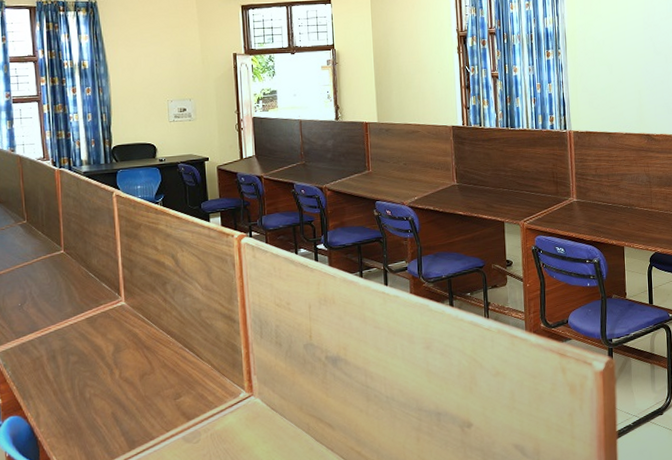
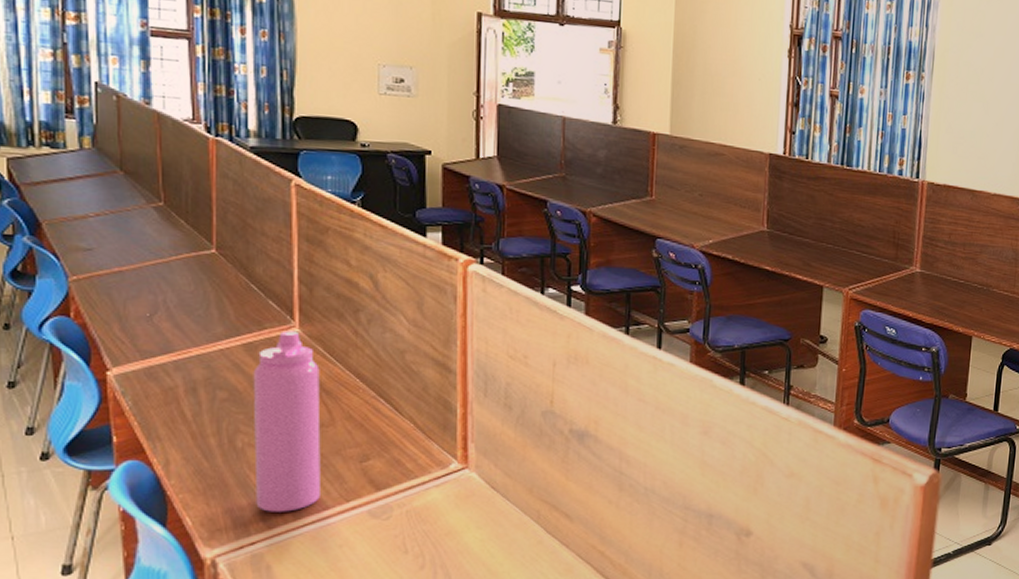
water bottle: none [94,304,147,446] -> present [253,330,321,512]

